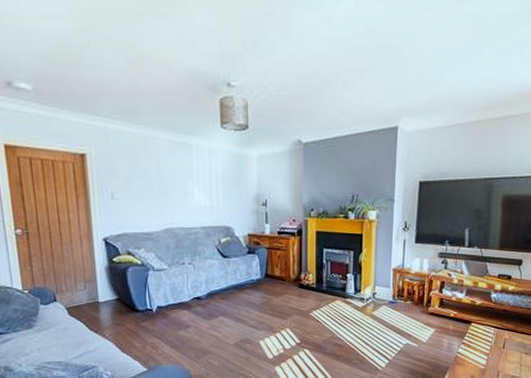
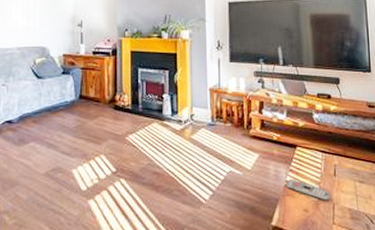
remote control: none [457,351,497,369] -> present [286,179,331,201]

